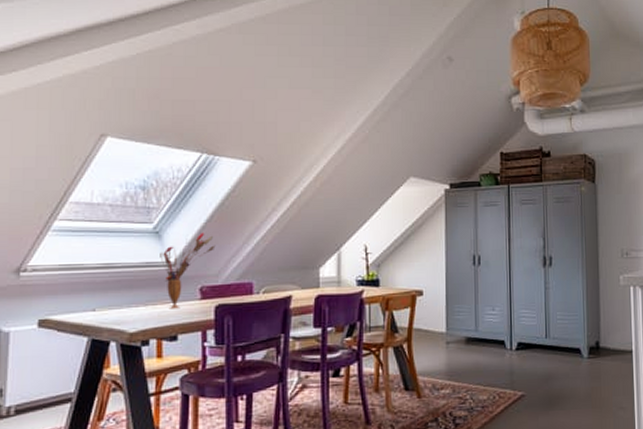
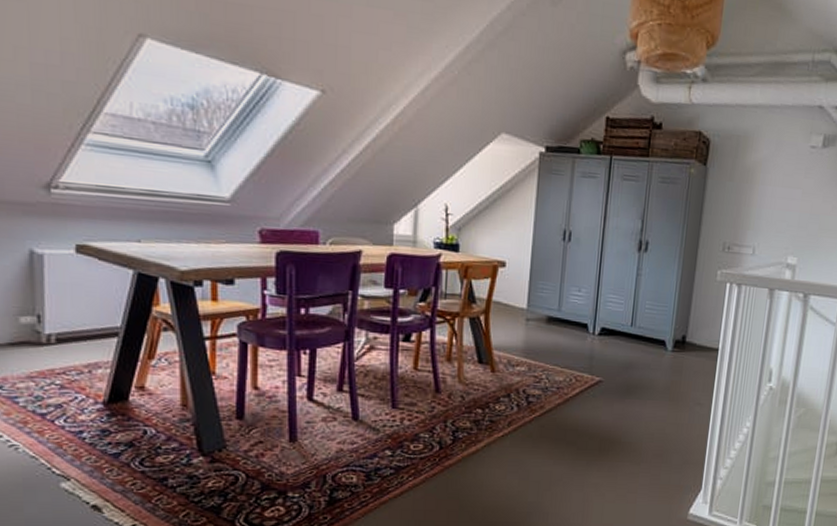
bouquet: present [160,232,216,309] -> none [213,168,277,251]

